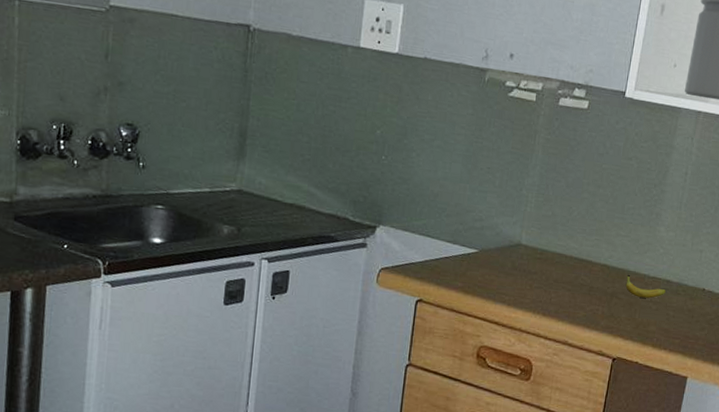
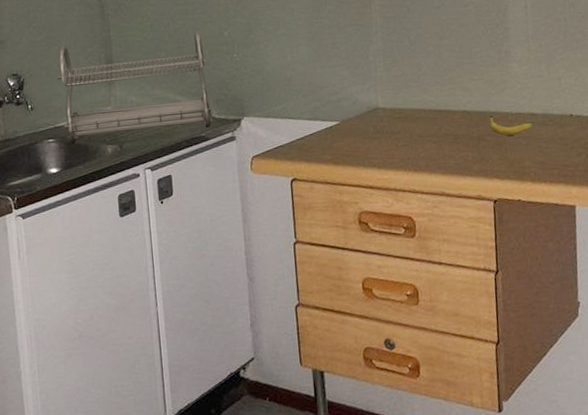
dish rack: none [177,103,352,229] -> present [56,30,214,144]

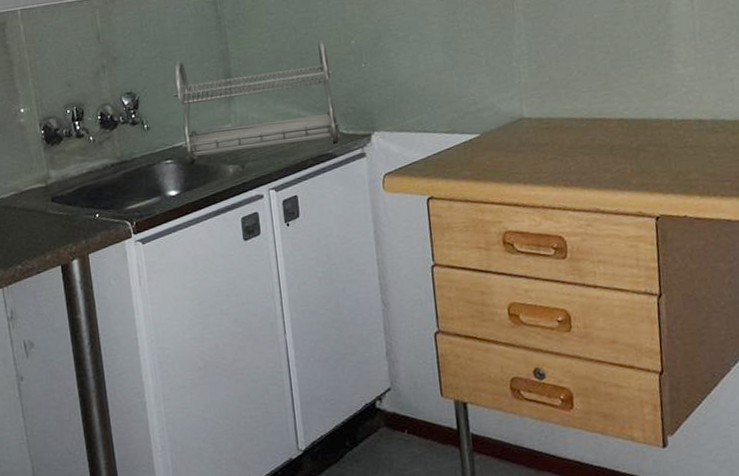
fruit: present [489,115,533,136] -> none [649,123,701,146]

